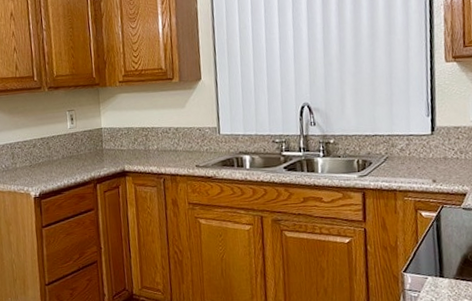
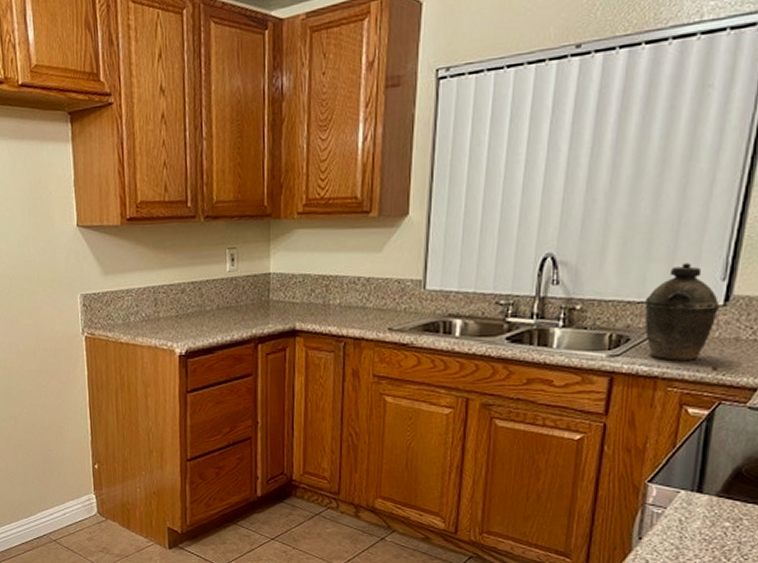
kettle: none [377,105,429,177] -> present [644,263,720,361]

